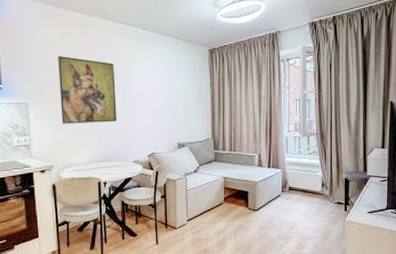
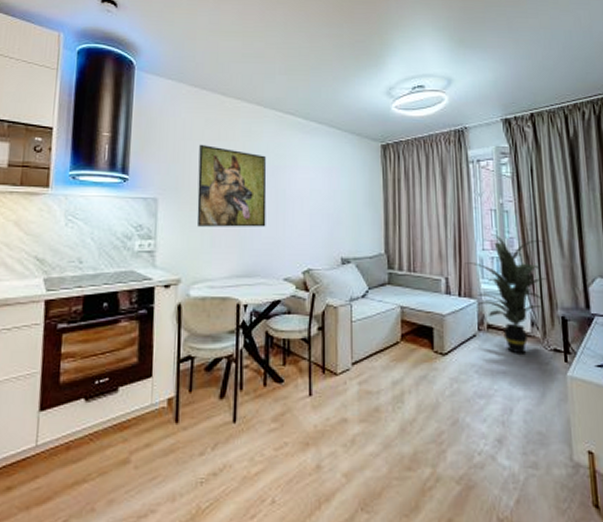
indoor plant: none [273,119,337,207] -> present [464,234,547,354]

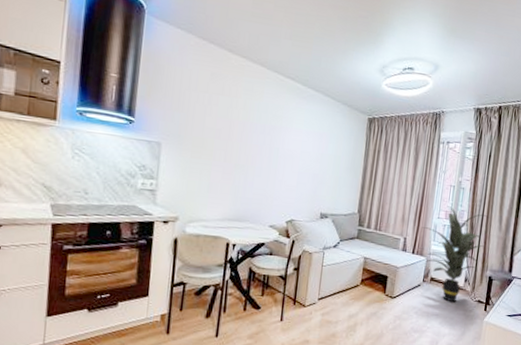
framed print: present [196,144,267,227] -> none [196,96,264,180]

